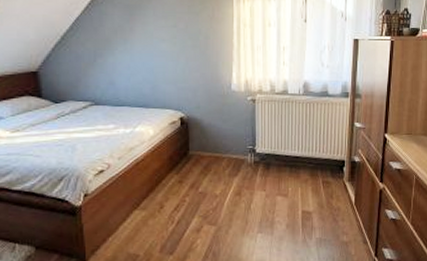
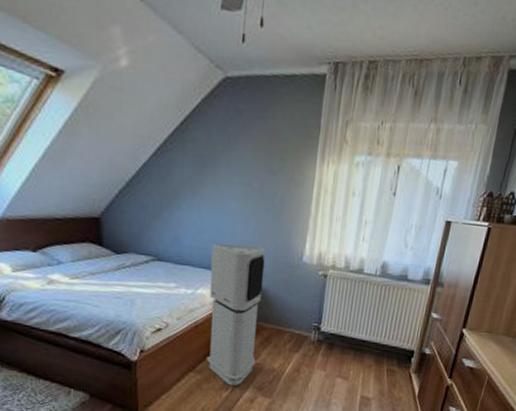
air purifier: none [145,81,198,219] -> present [206,244,265,386]

